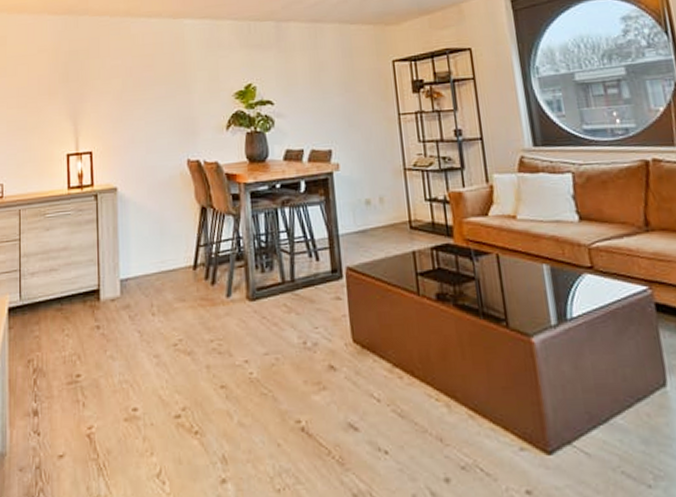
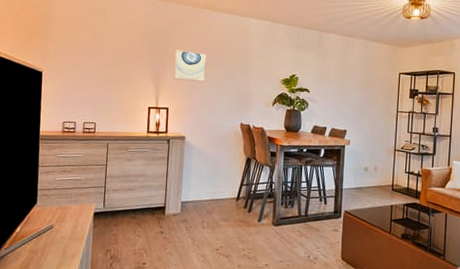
wall art: none [94,73,136,113] -> present [173,49,207,83]

